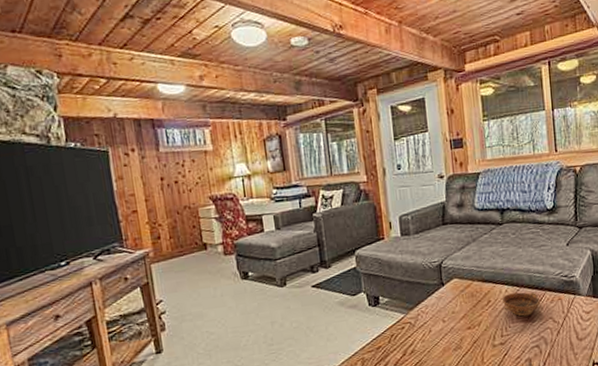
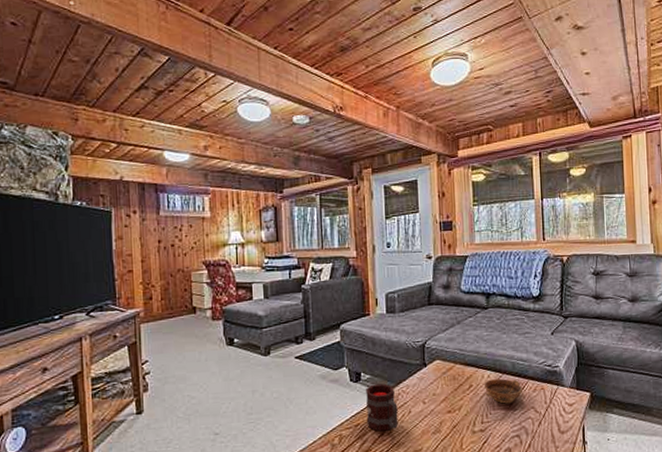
mug: none [385,305,420,353] -> present [366,383,398,432]

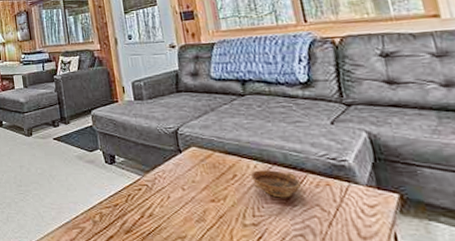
mug: present [366,383,398,432] -> none [121,167,158,214]

